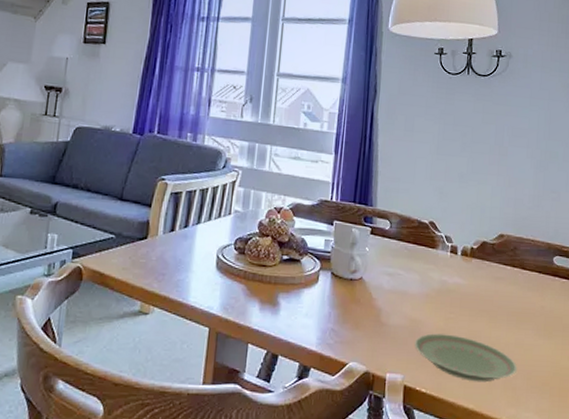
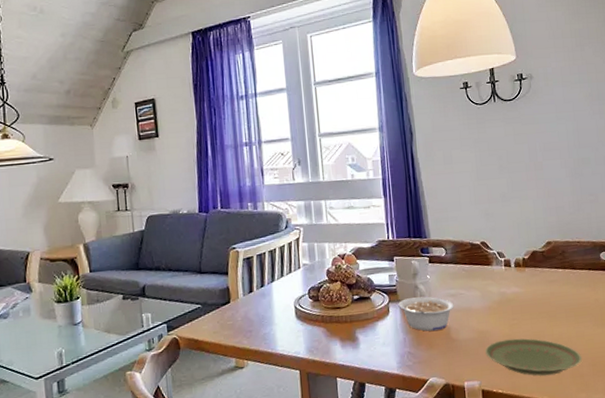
legume: none [329,269,390,310] -> present [398,296,454,331]

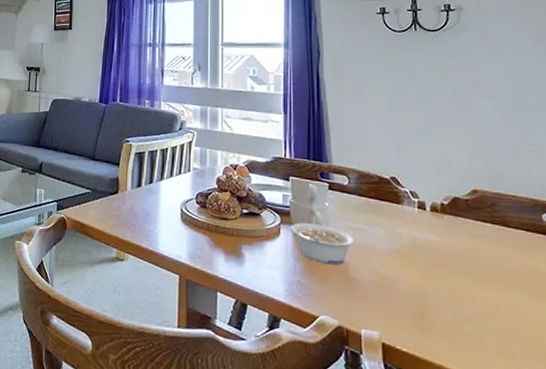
plate: present [484,338,583,376] -> none [388,290,514,347]

